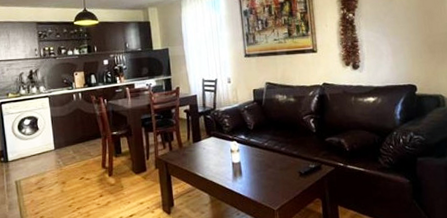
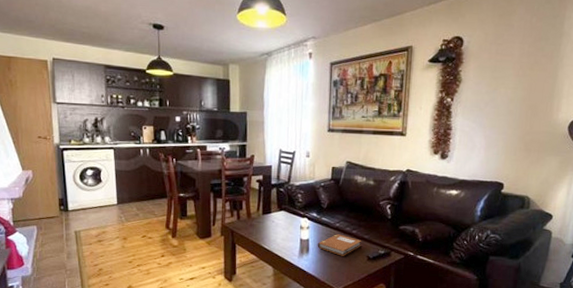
notebook: none [249,153,292,175] -> present [317,234,362,256]

